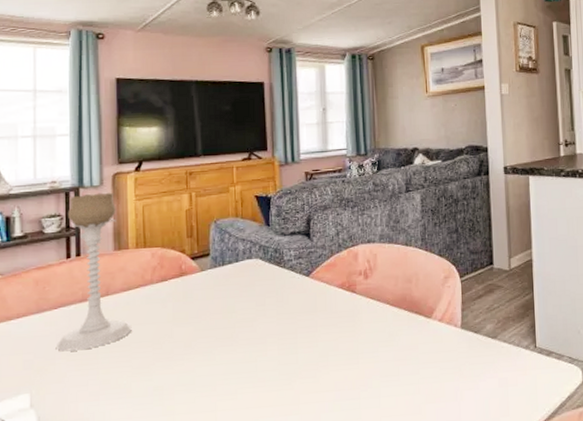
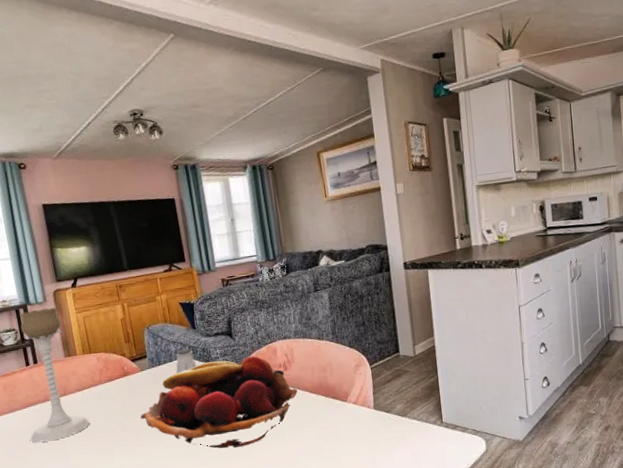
fruit basket: none [192,260,377,367] -> present [140,356,298,448]
saltshaker: none [241,247,266,276] -> present [176,348,197,374]

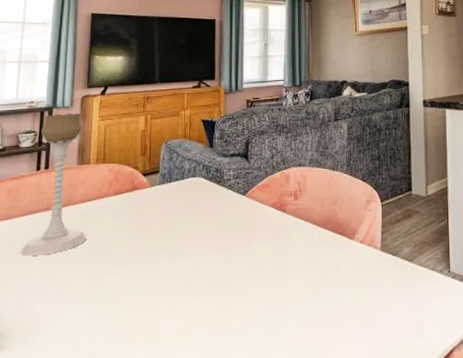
fruit basket: present [140,356,298,448] -> none [140,181,305,280]
saltshaker: present [176,348,197,374] -> none [185,167,208,193]

